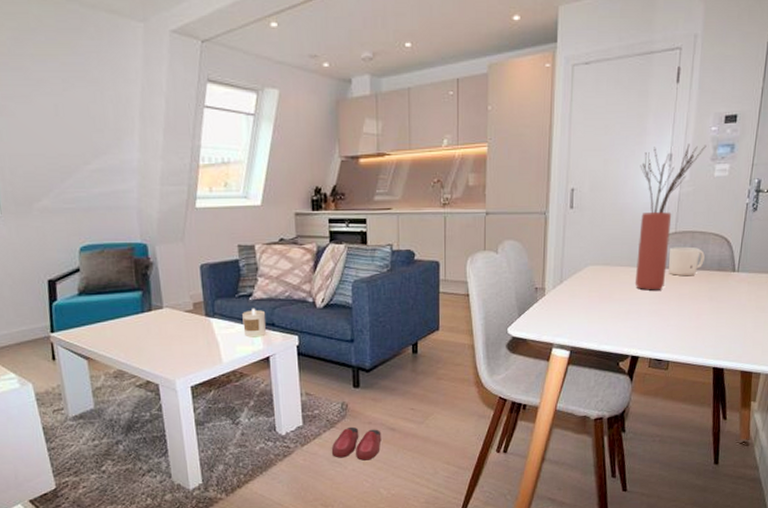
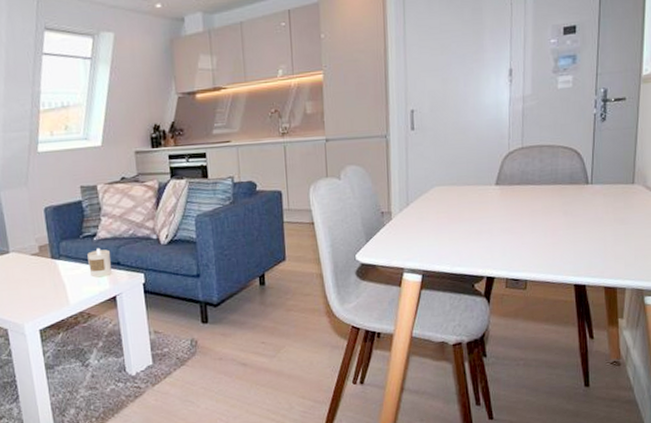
slippers: present [332,426,382,461] -> none [183,363,234,398]
vase: present [634,143,707,290] -> none [480,57,547,208]
mug: present [668,246,705,276] -> none [517,161,555,192]

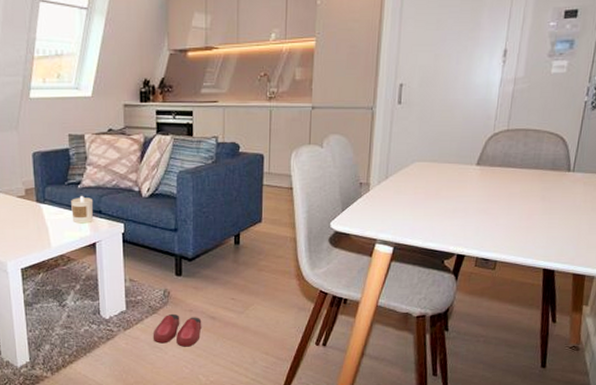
slippers: none [183,363,234,398] -> present [154,313,202,347]

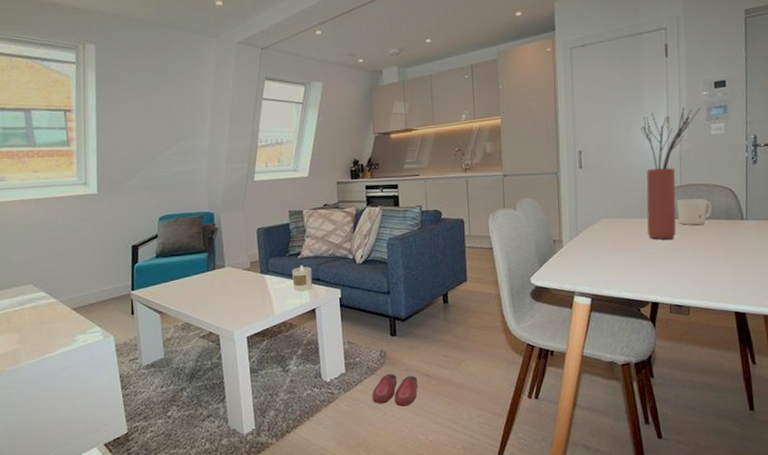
vase: none [463,39,544,189] -> present [640,107,700,239]
mug: none [498,145,538,175] -> present [677,198,712,226]

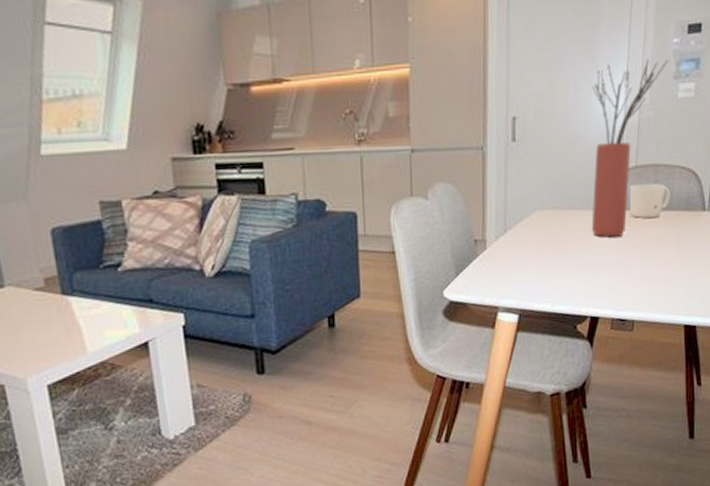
candle: present [292,265,313,292] -> none [110,280,143,319]
slippers: present [373,373,418,407] -> none [234,422,296,464]

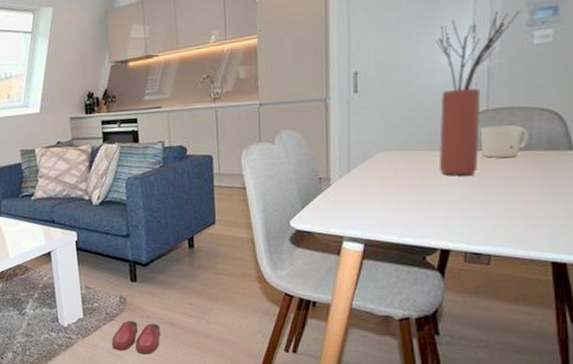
slippers: none [234,422,296,464] -> present [112,320,161,354]

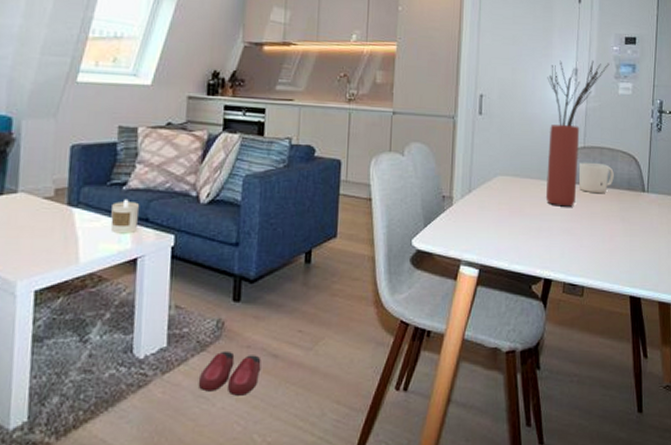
candle: none [25,206,48,234] -> present [110,198,140,234]

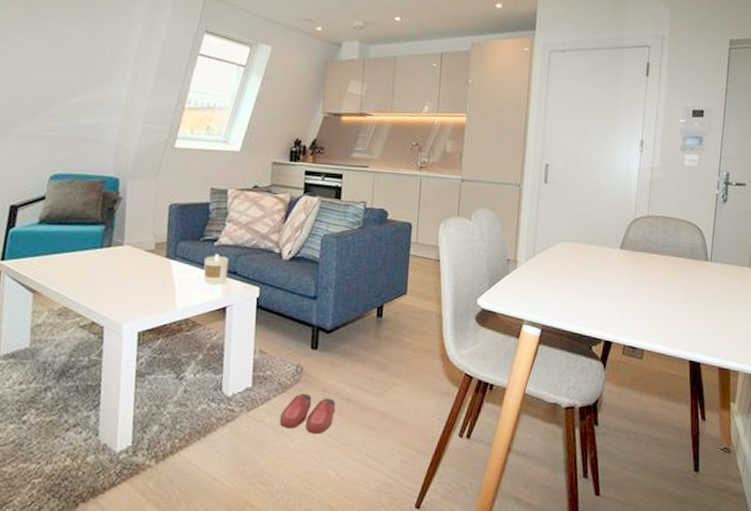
vase: present [545,60,610,207] -> none [607,132,676,273]
mug: present [578,162,614,194] -> none [641,230,677,262]

